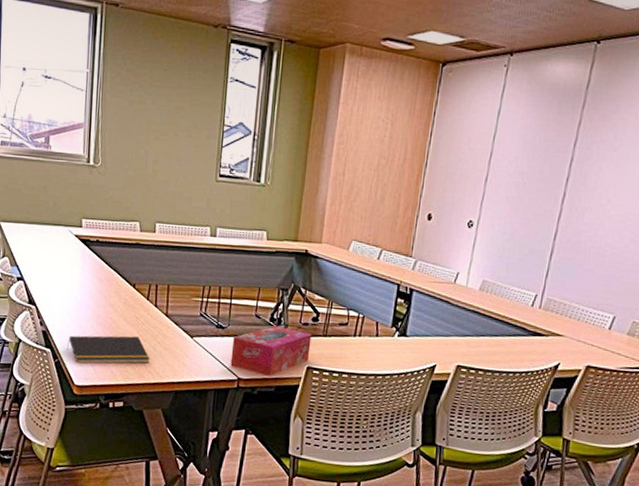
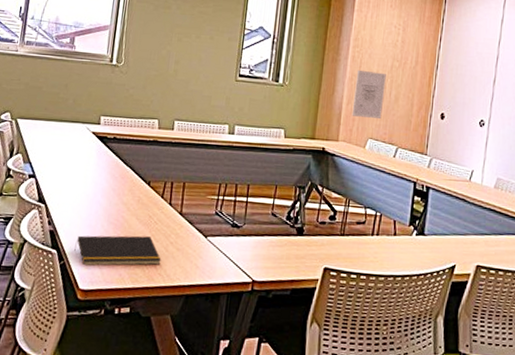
tissue box: present [230,325,312,377] -> none [245,224,329,279]
wall art: none [335,168,372,221] -> present [352,69,386,120]

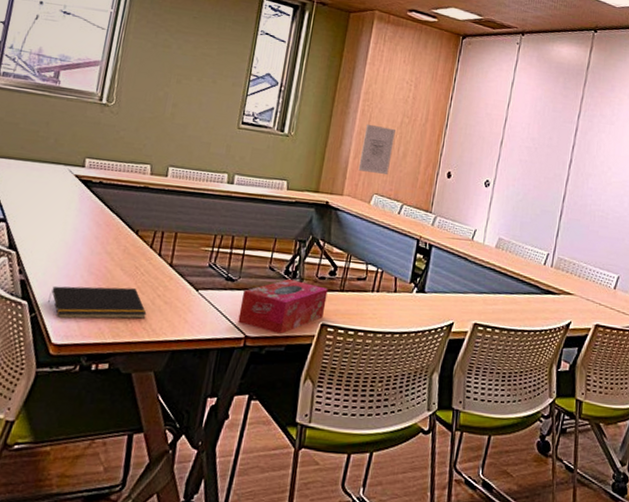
tissue box: none [245,224,329,279] -> present [238,278,328,335]

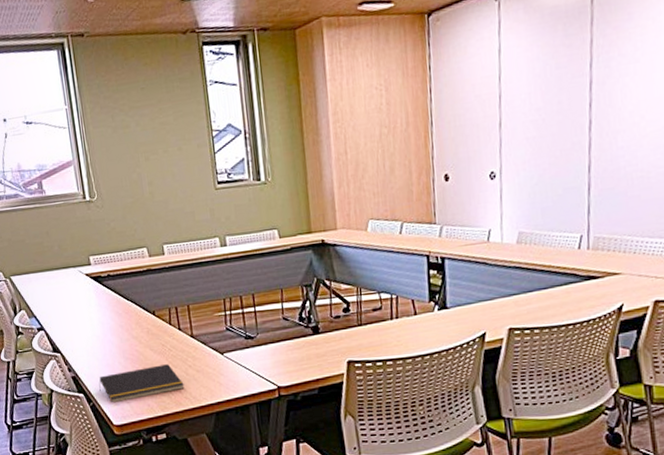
tissue box: present [238,278,328,335] -> none [264,324,348,379]
wall art: present [358,123,395,175] -> none [343,144,379,200]

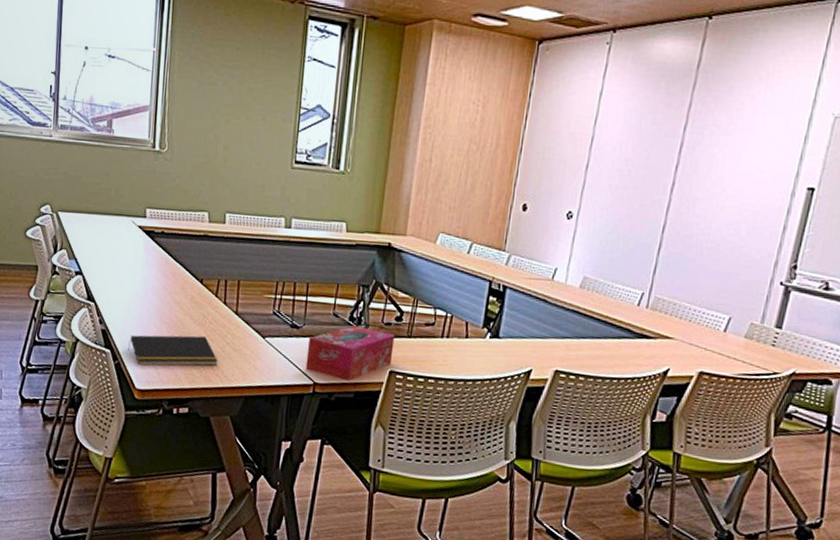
tissue box: none [264,324,348,379] -> present [305,325,395,382]

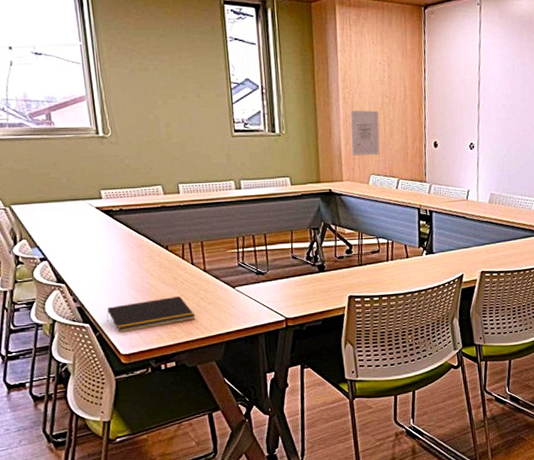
tissue box: present [305,325,395,382] -> none [274,263,349,312]
wall art: none [421,154,462,211] -> present [350,110,380,156]

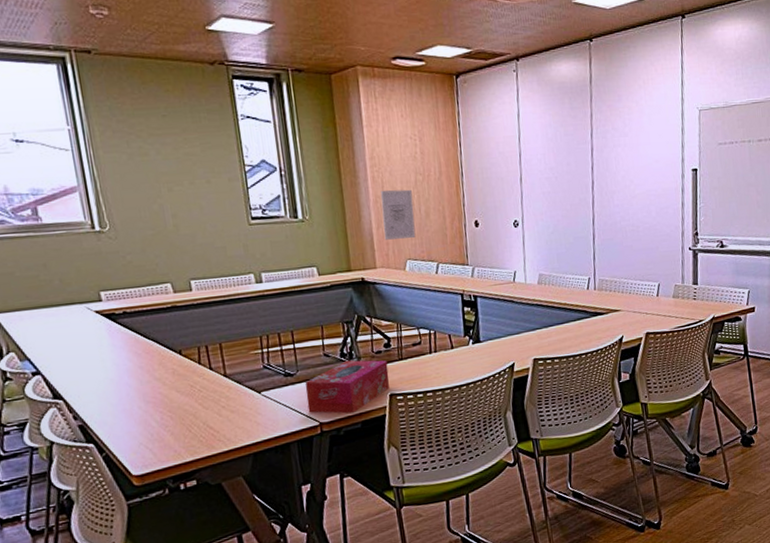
notepad: present [106,296,196,333] -> none [113,406,218,452]
tissue box: none [274,263,349,312] -> present [305,360,390,414]

